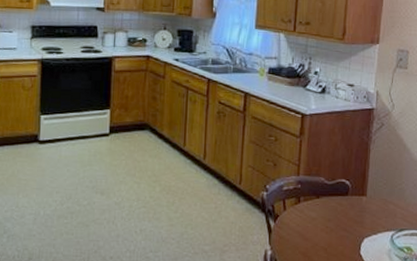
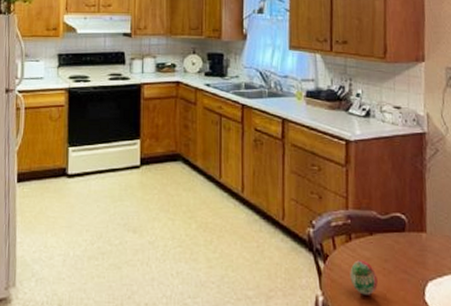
decorative egg: none [296,220,320,250] -> present [350,260,378,295]

